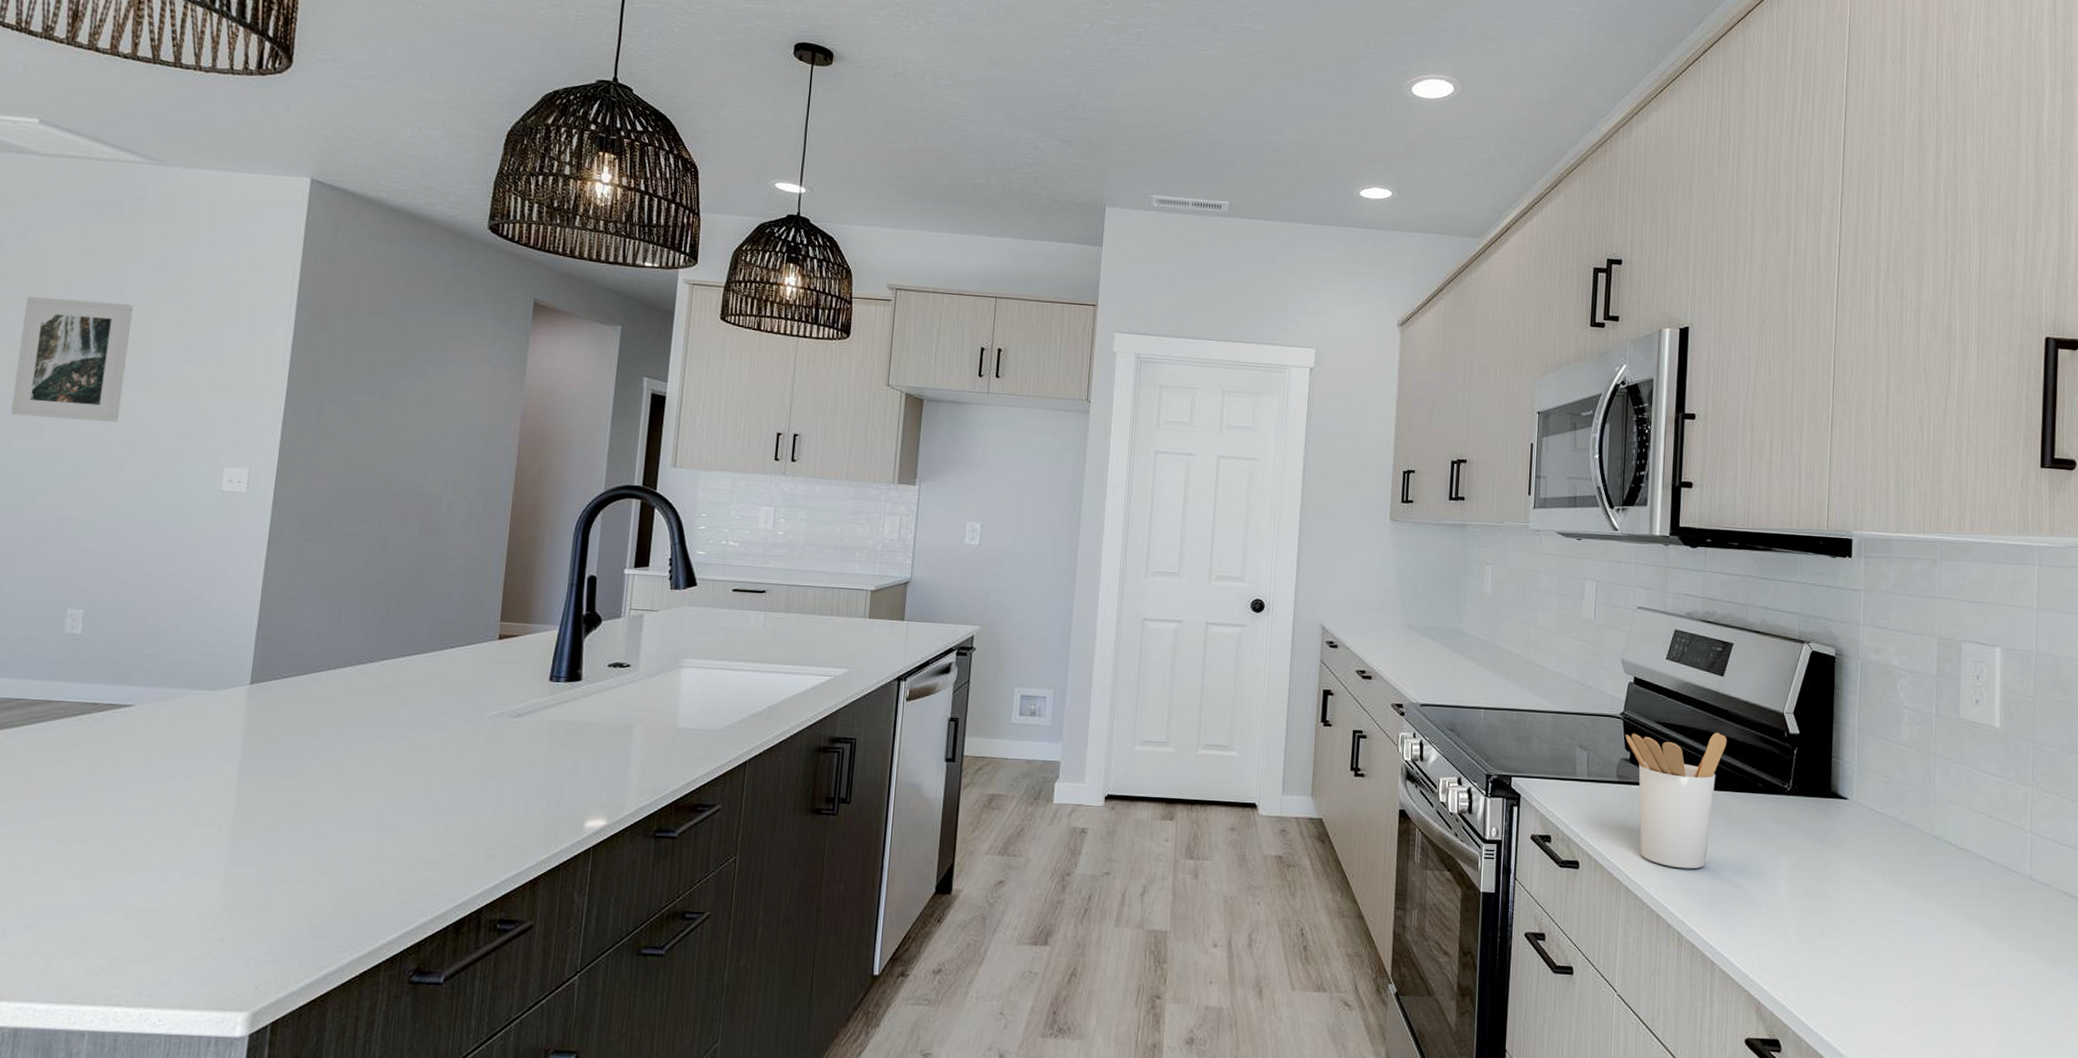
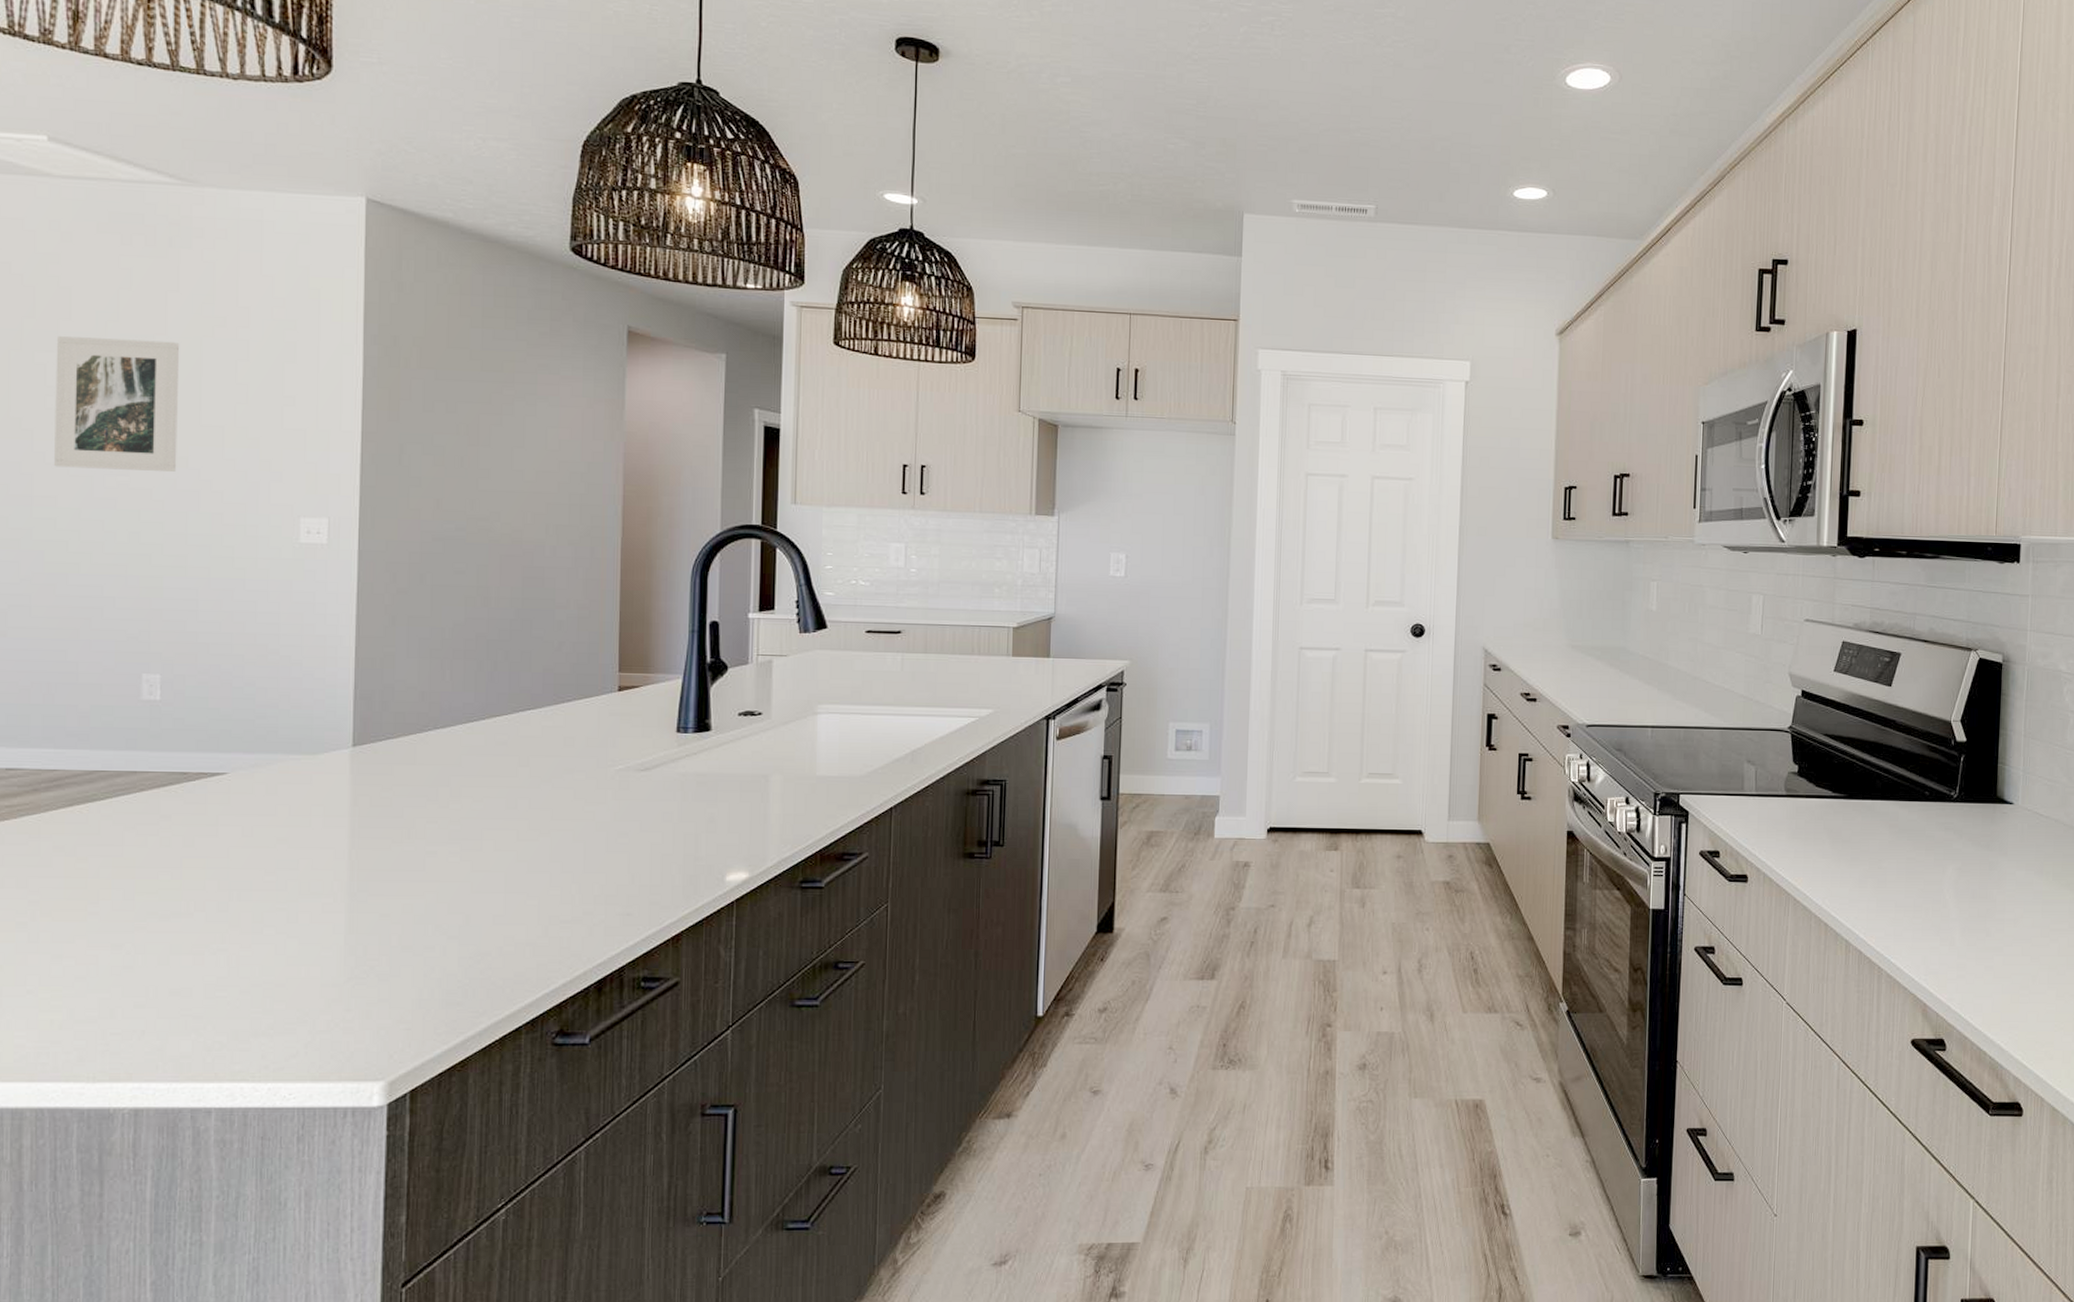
utensil holder: present [1626,733,1727,869] -> none [1793,743,1895,879]

